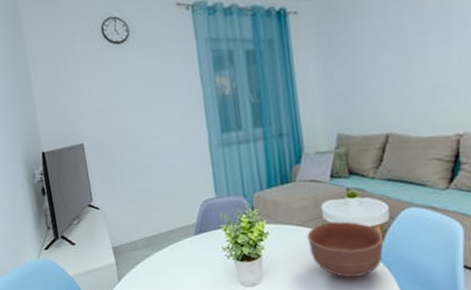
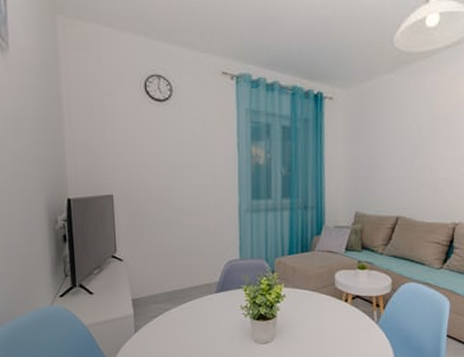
bowl: present [307,221,384,278] -> none [319,290,385,341]

